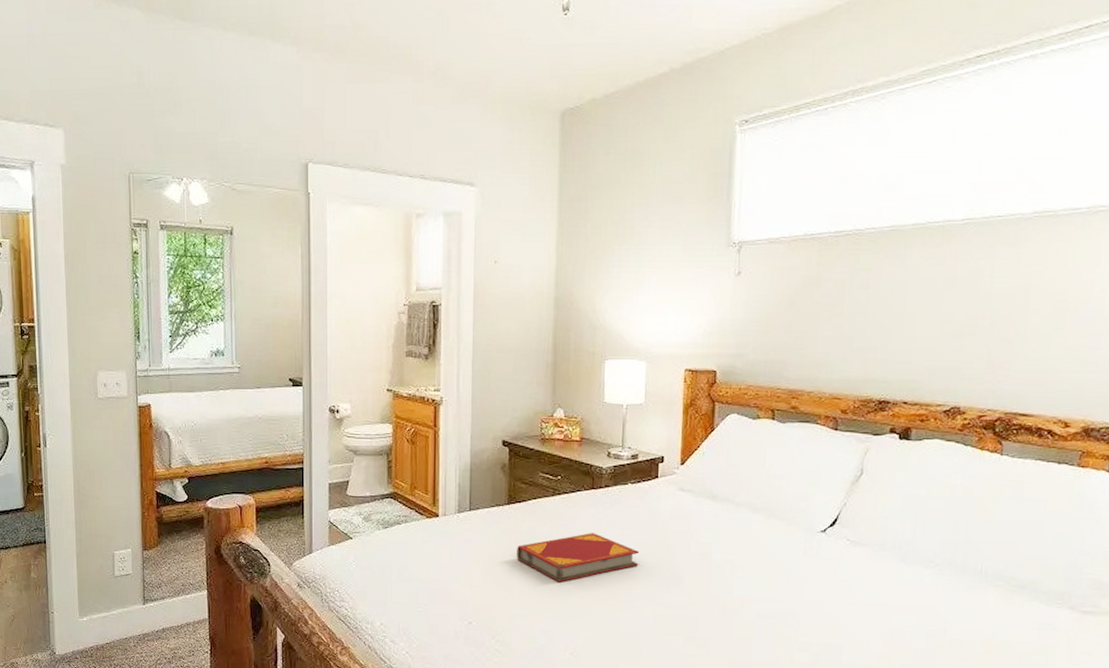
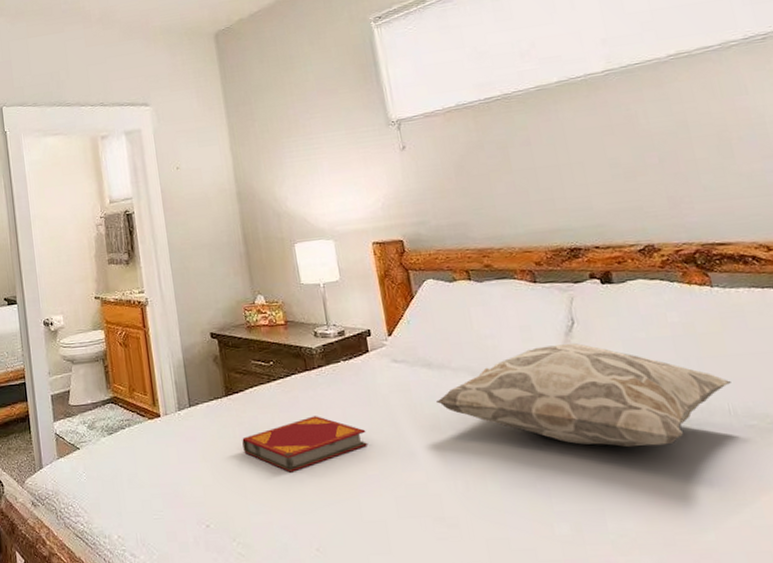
decorative pillow: none [712,492,991,595] -> present [435,343,731,448]

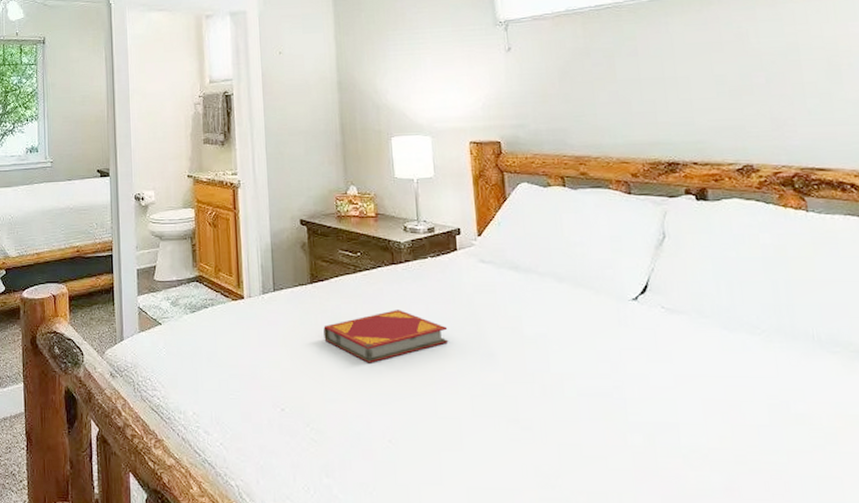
decorative pillow: present [435,343,731,448] -> none [519,258,817,365]

